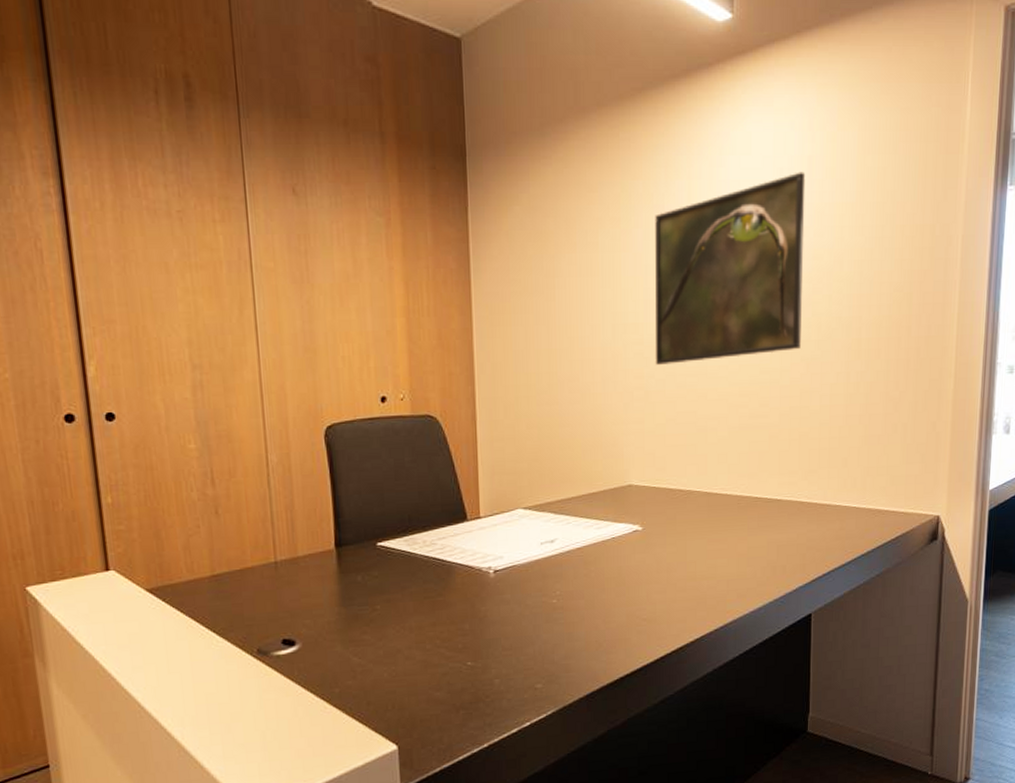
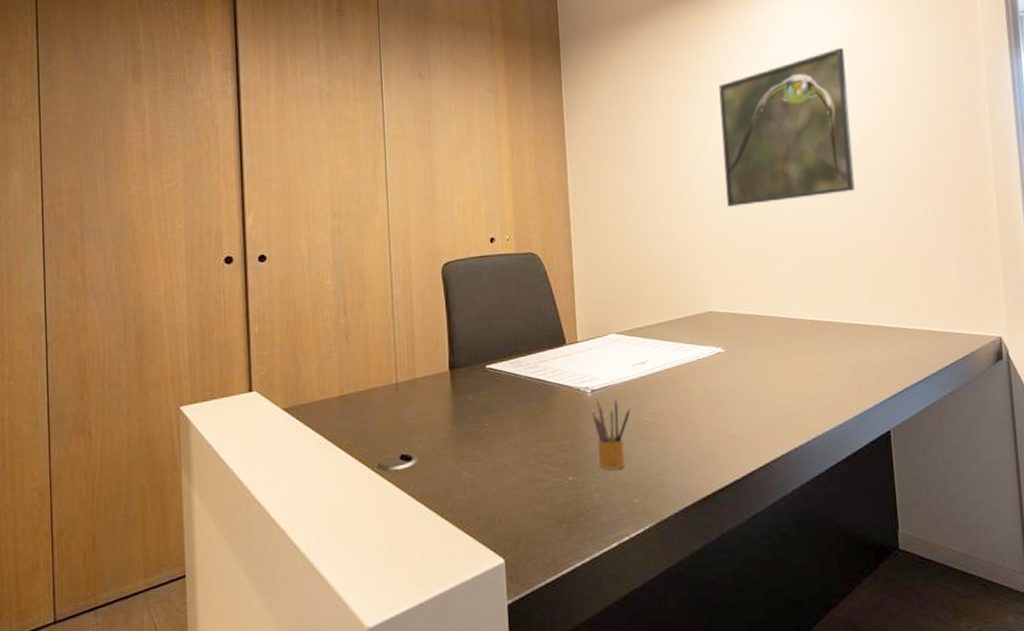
pencil box: none [493,581,537,655] -> present [591,399,631,470]

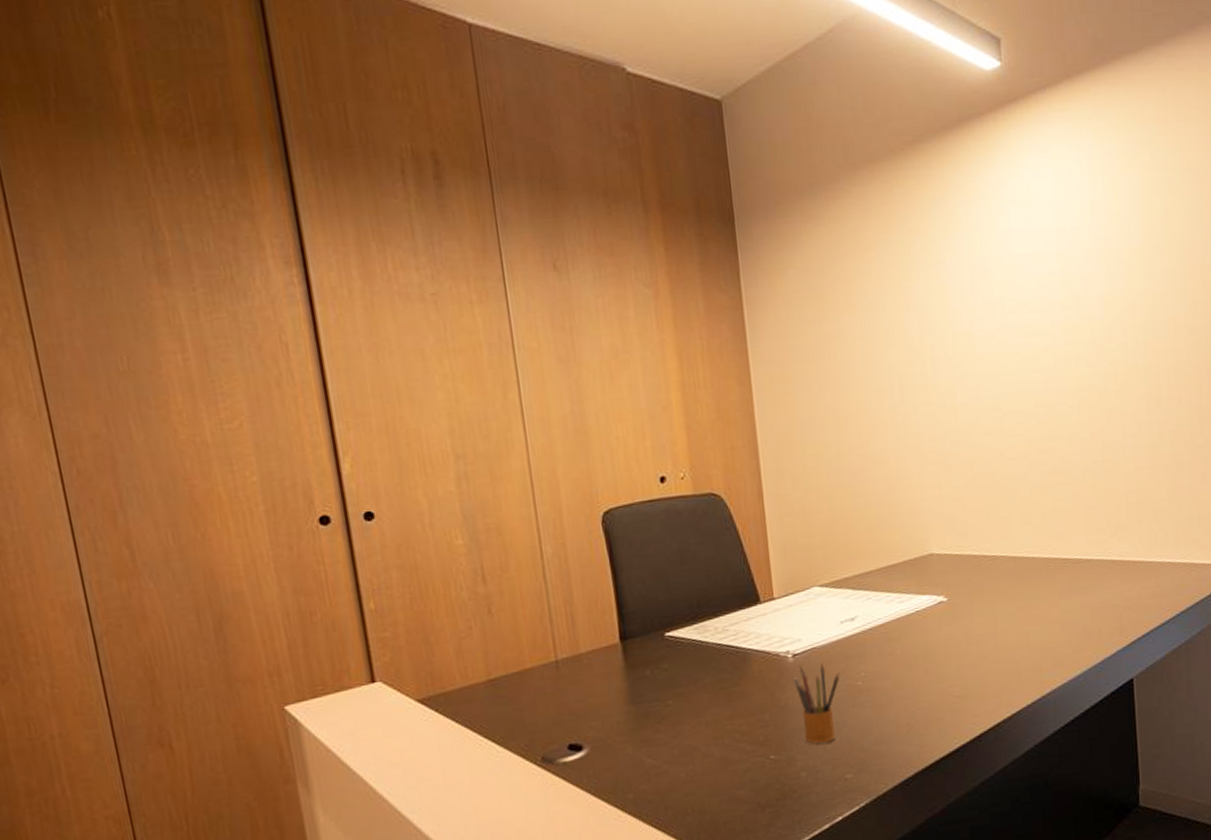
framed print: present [719,47,855,207] -> none [936,217,1099,426]

